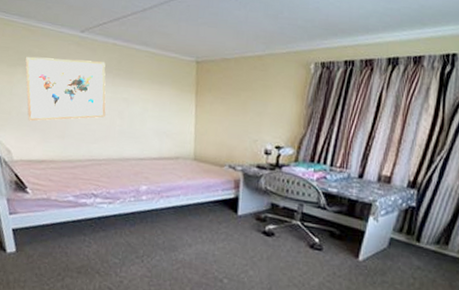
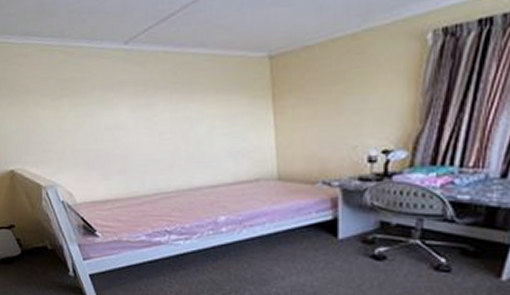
wall art: present [25,57,106,122] -> none [69,76,167,159]

